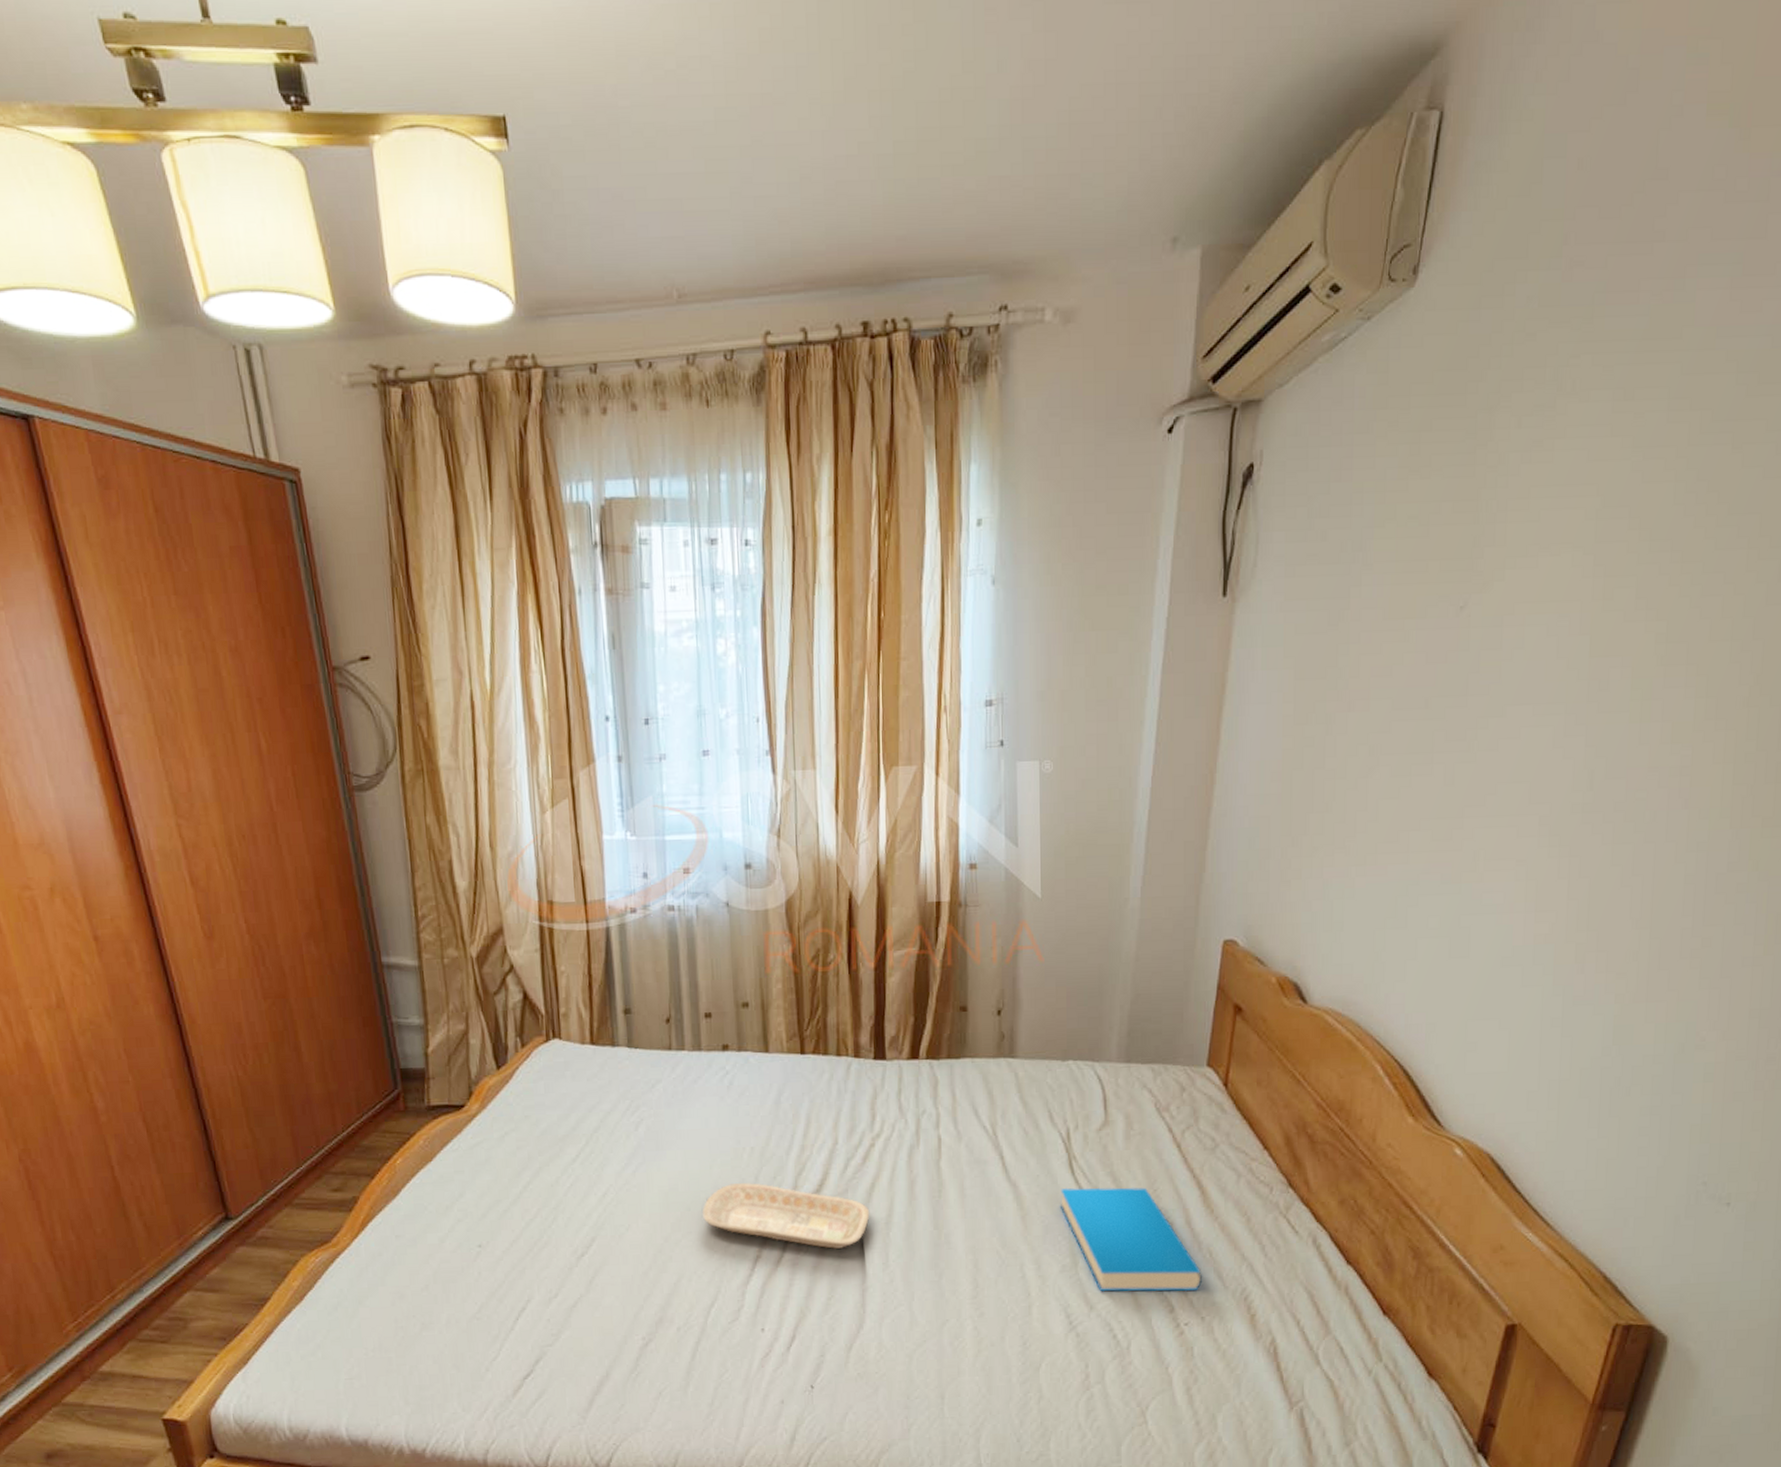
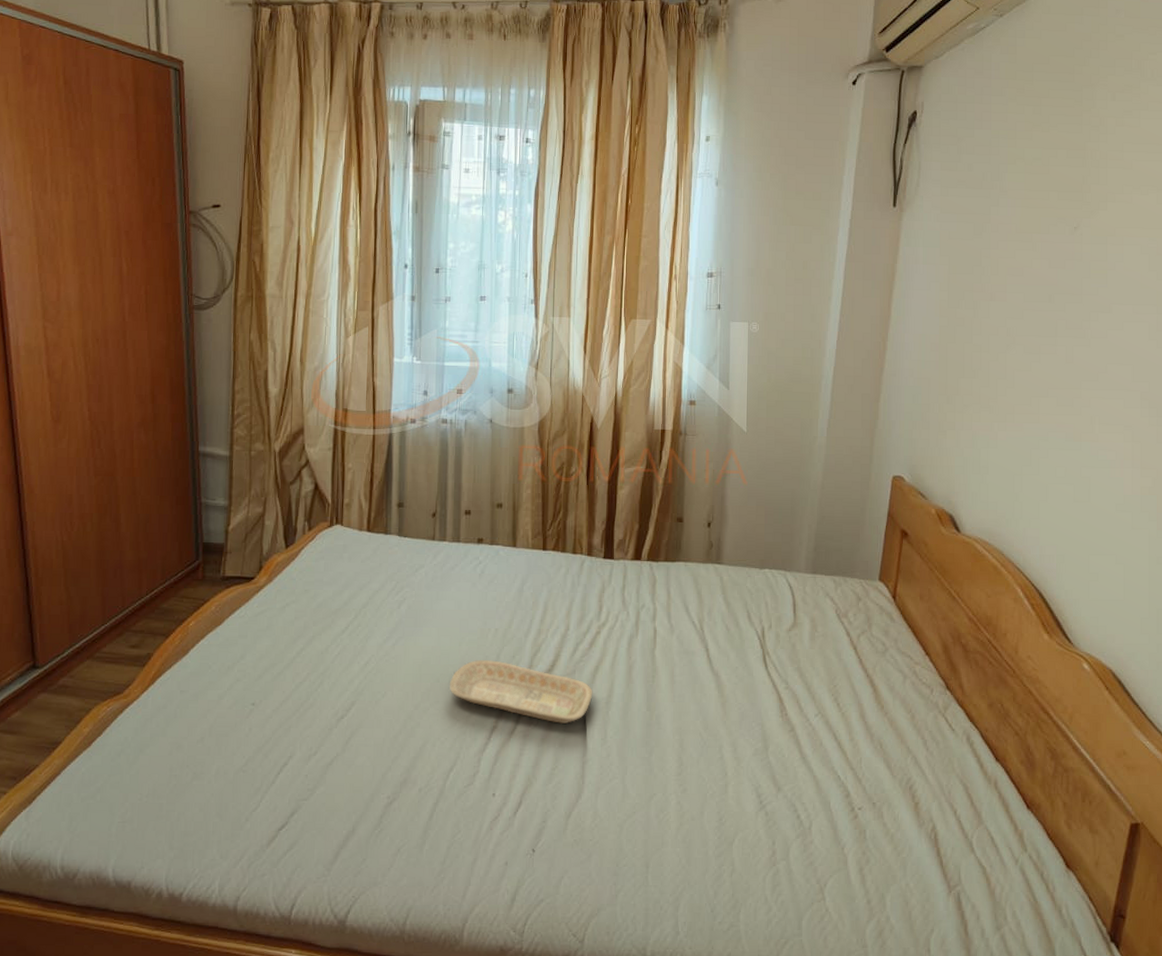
book: present [1059,1187,1202,1292] -> none [754,679,874,779]

